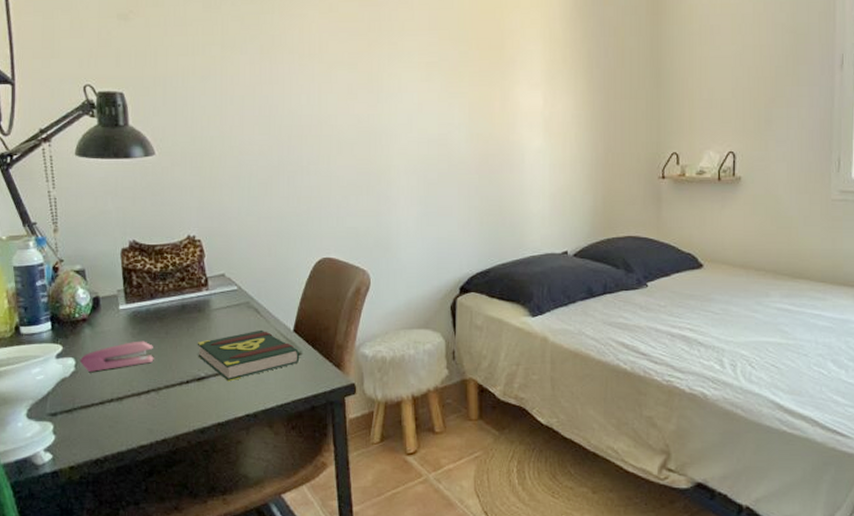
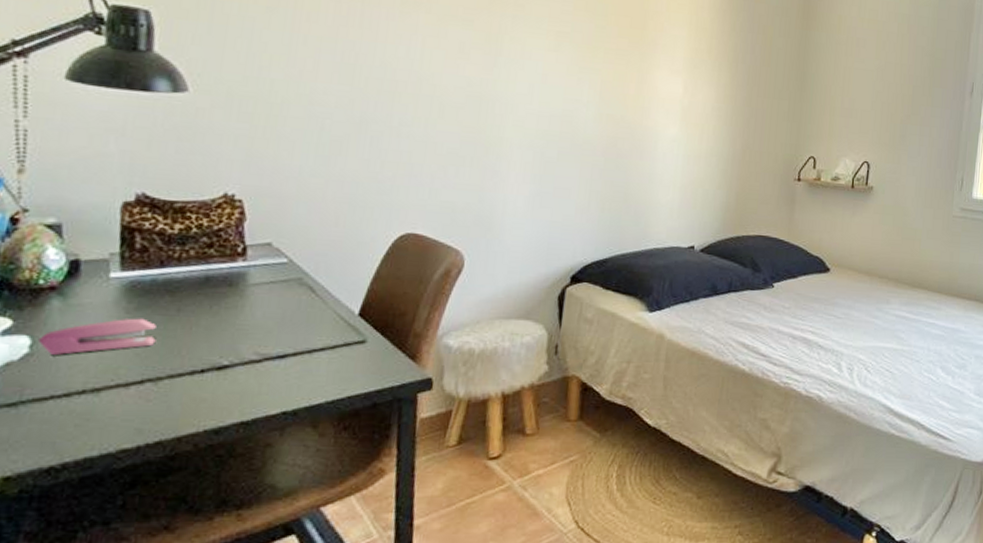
book: present [197,329,300,382] -> none [221,311,364,372]

